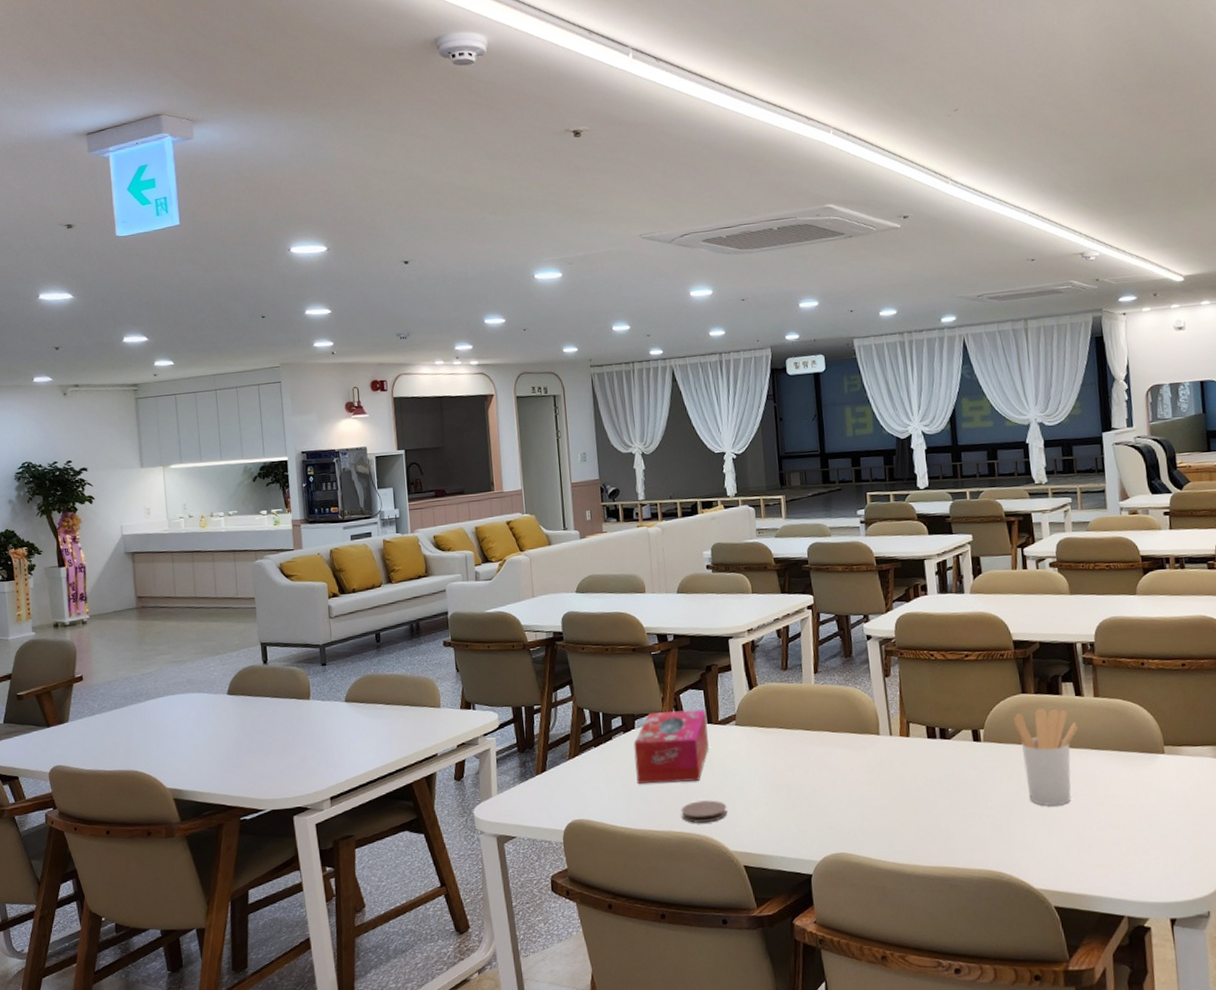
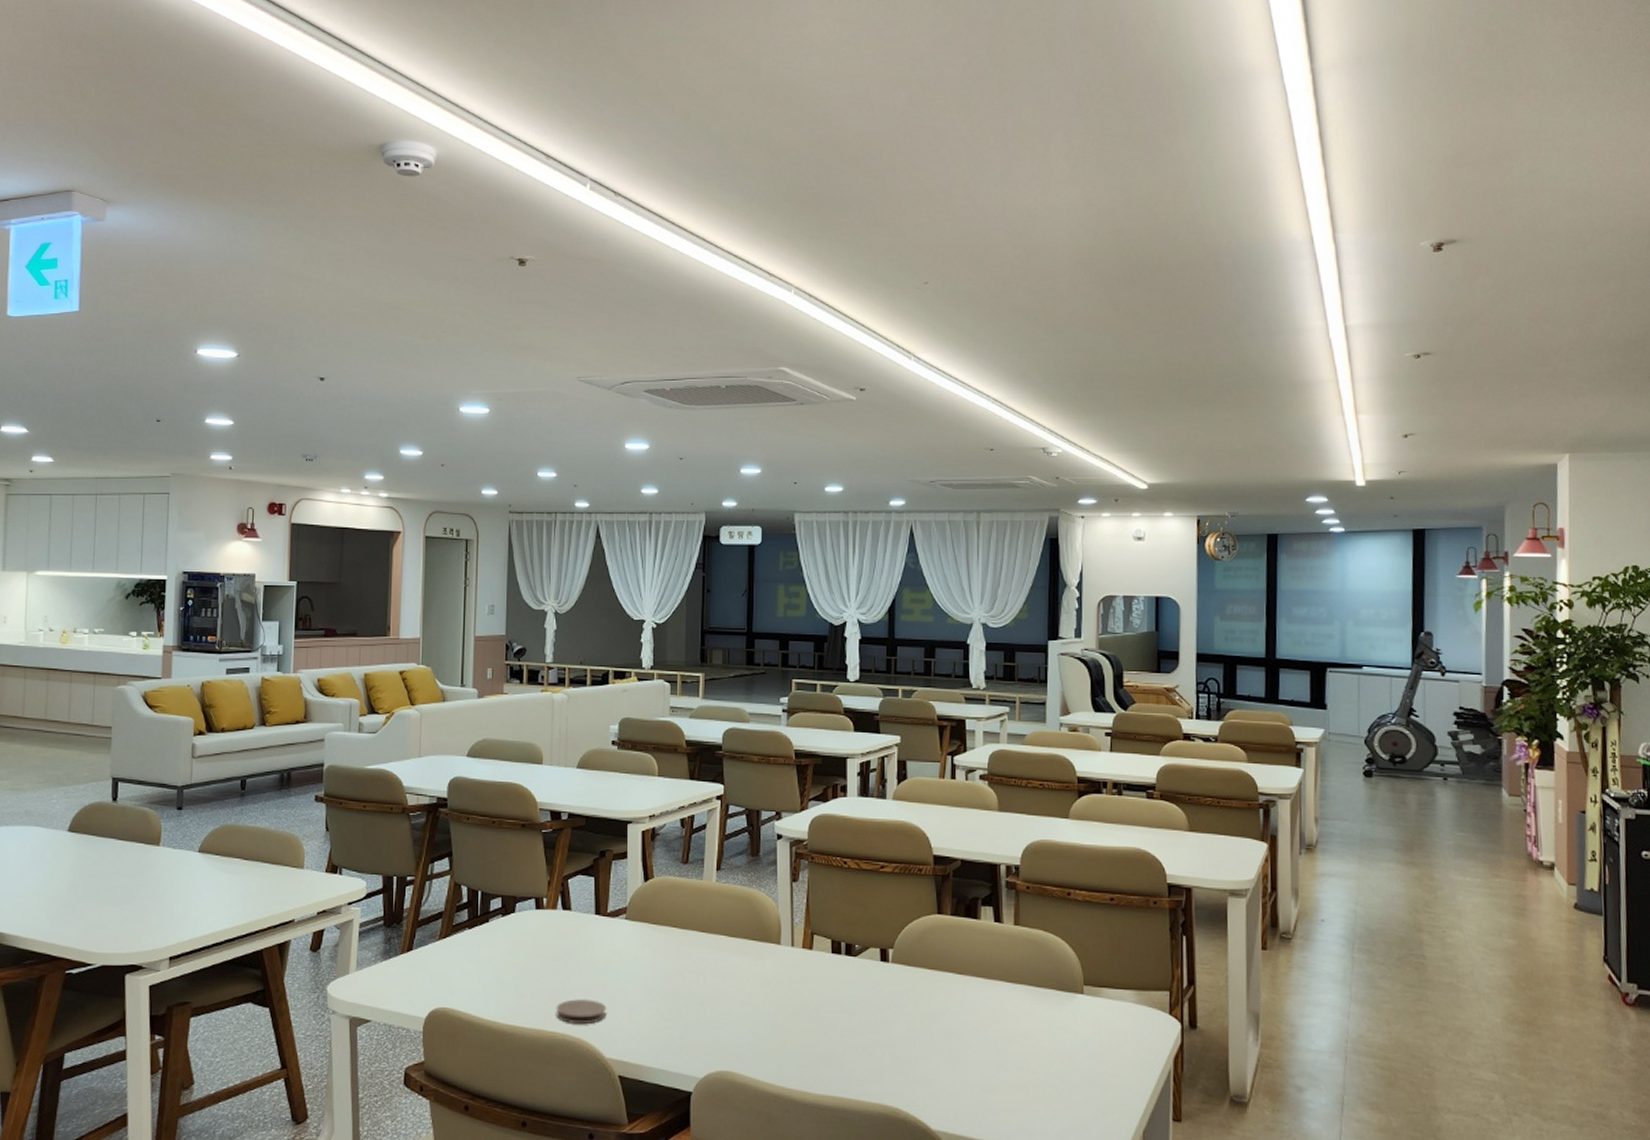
tissue box: present [633,709,709,784] -> none [511,896,594,978]
utensil holder: present [1013,708,1079,806] -> none [925,932,995,1041]

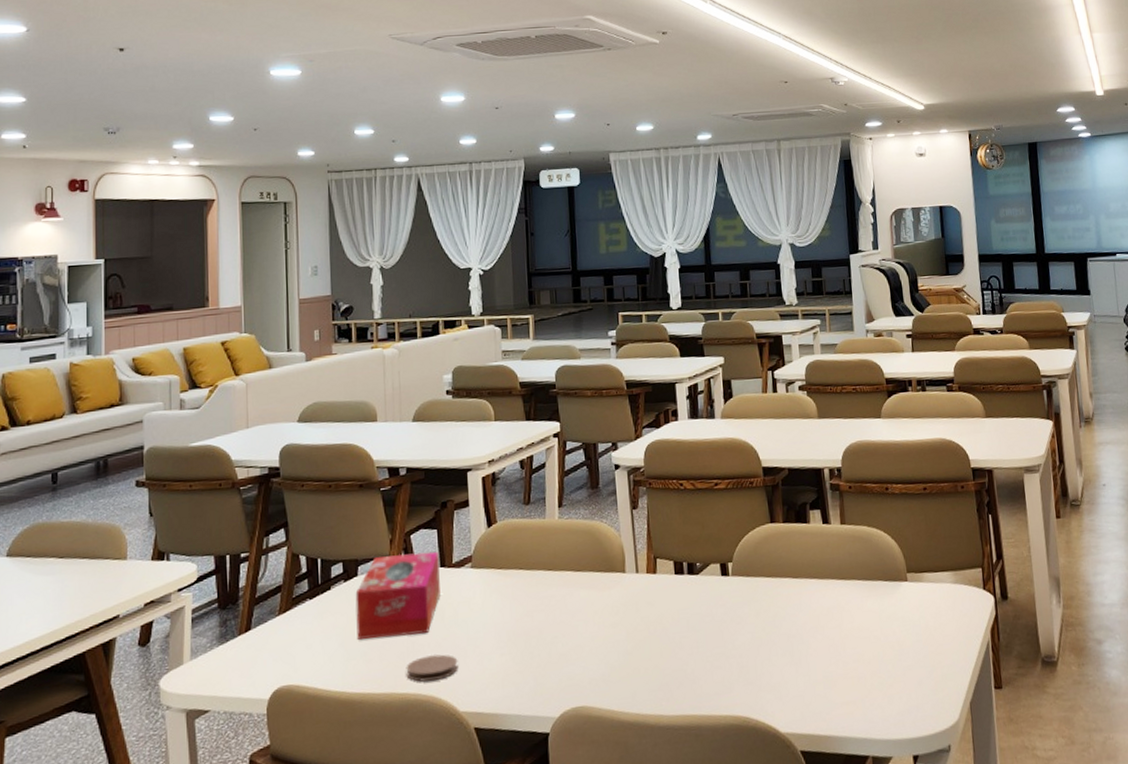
tissue box: none [511,896,594,978] -> present [355,551,440,640]

